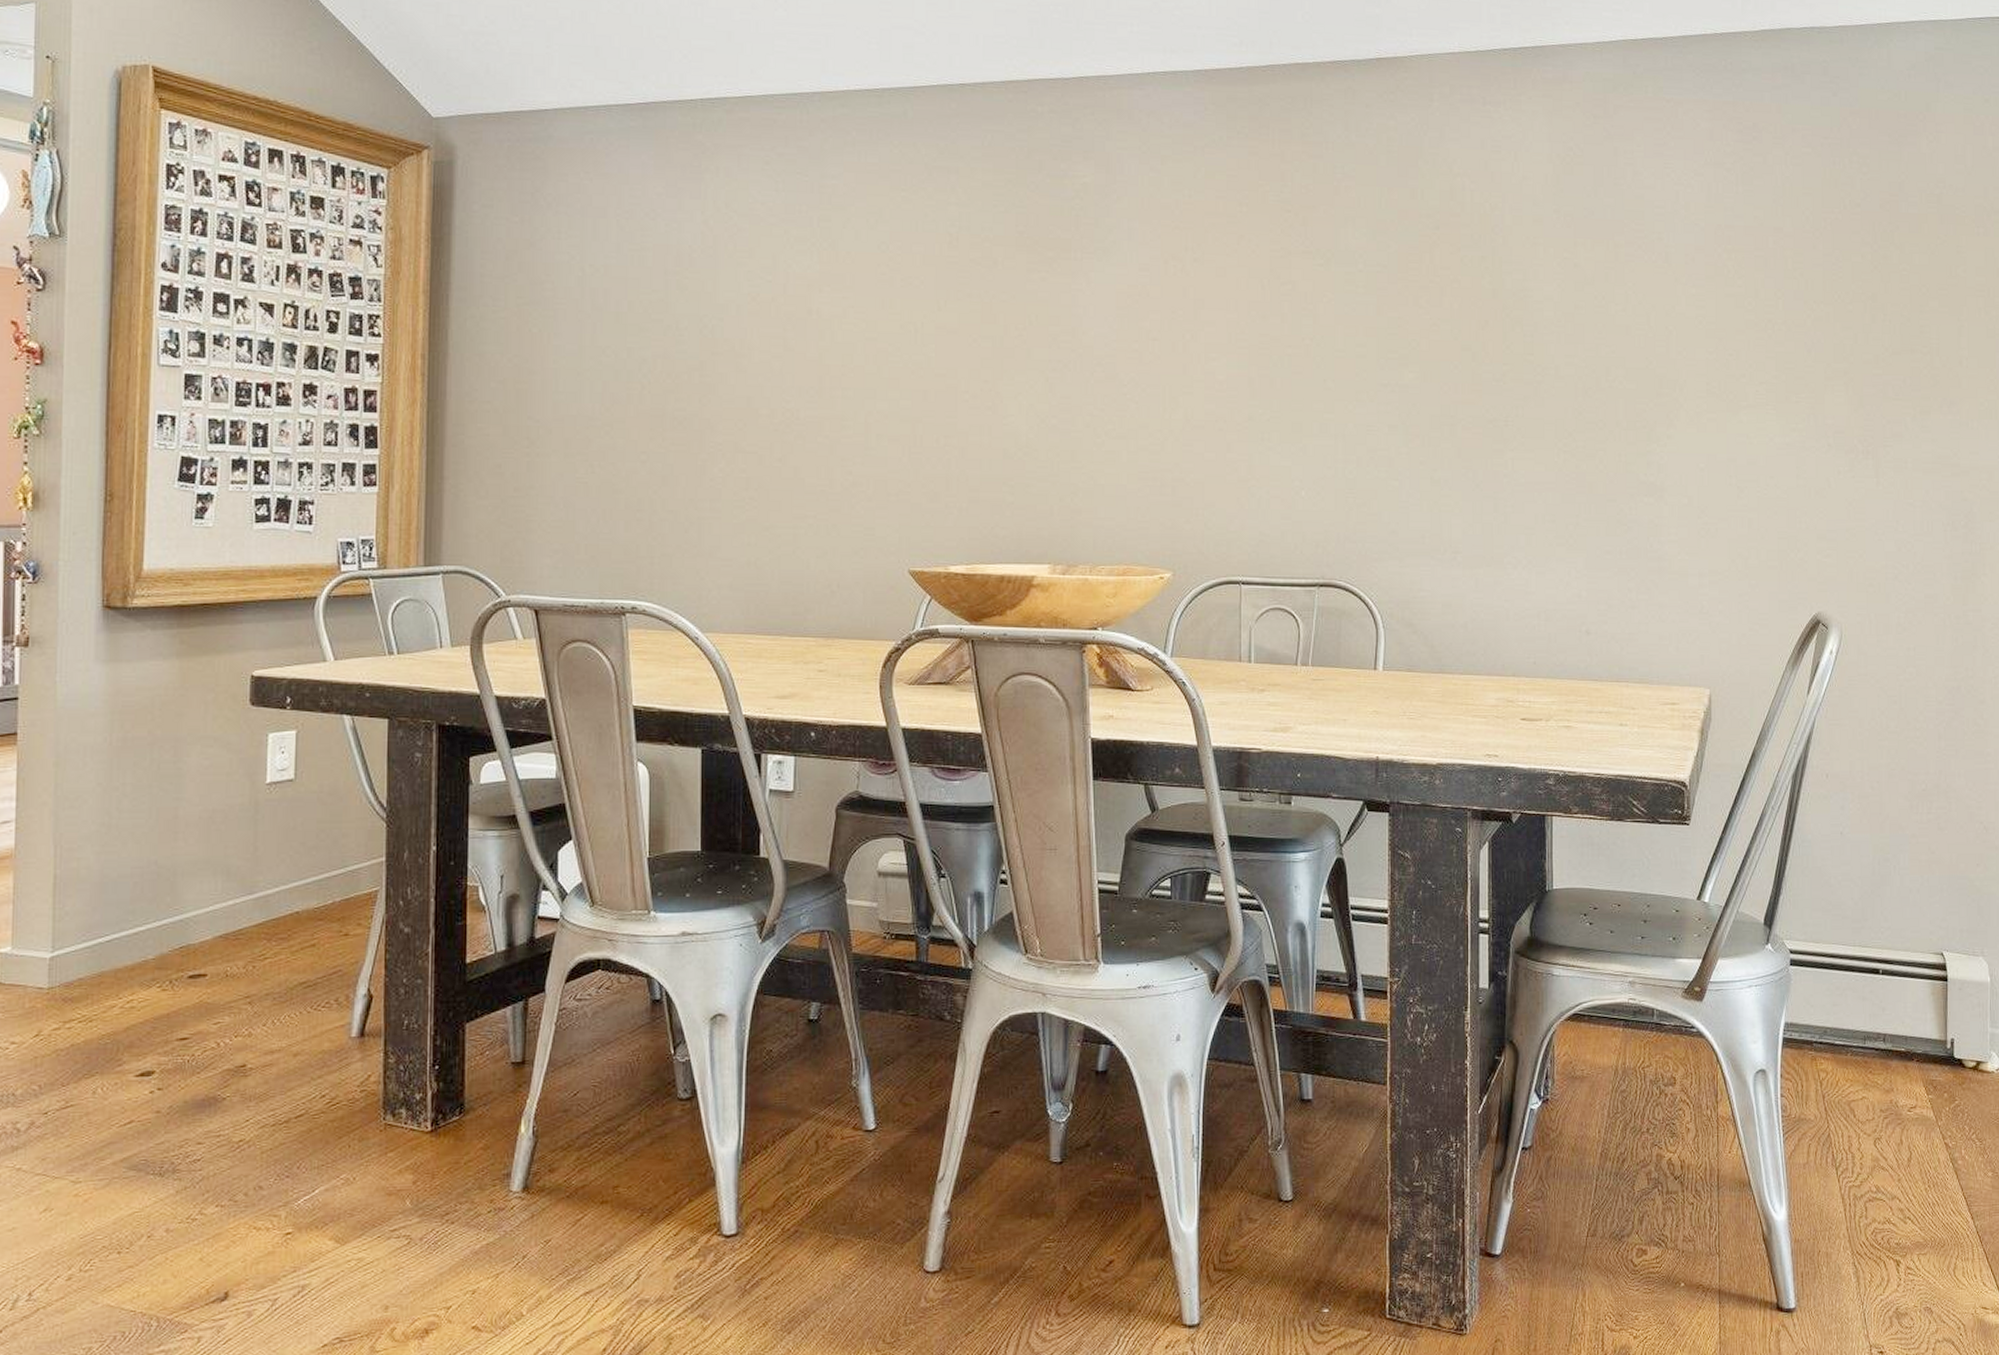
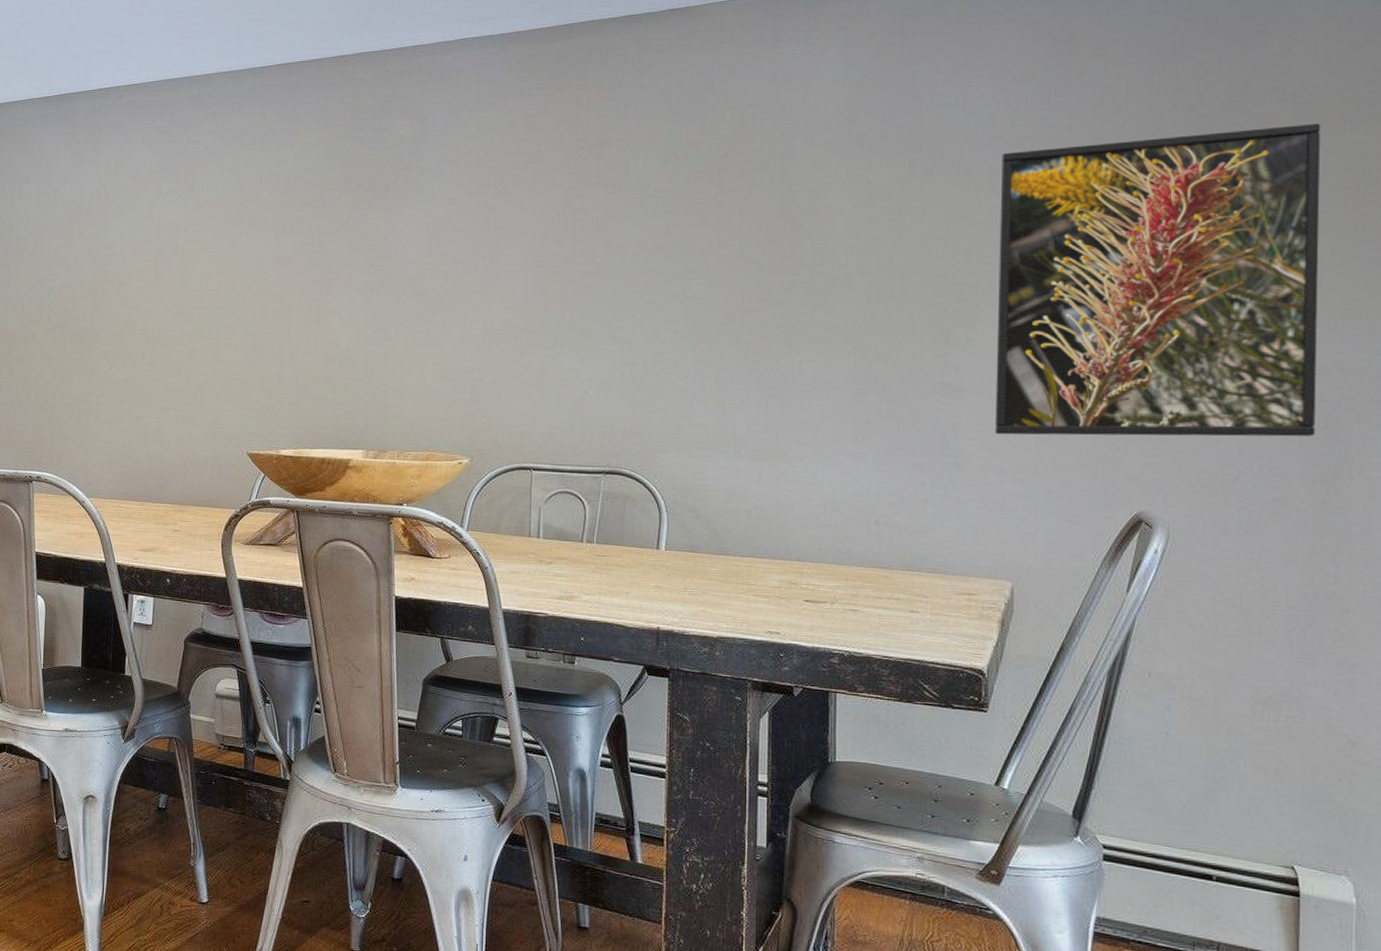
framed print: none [1693,226,1960,537] -> present [994,123,1321,437]

